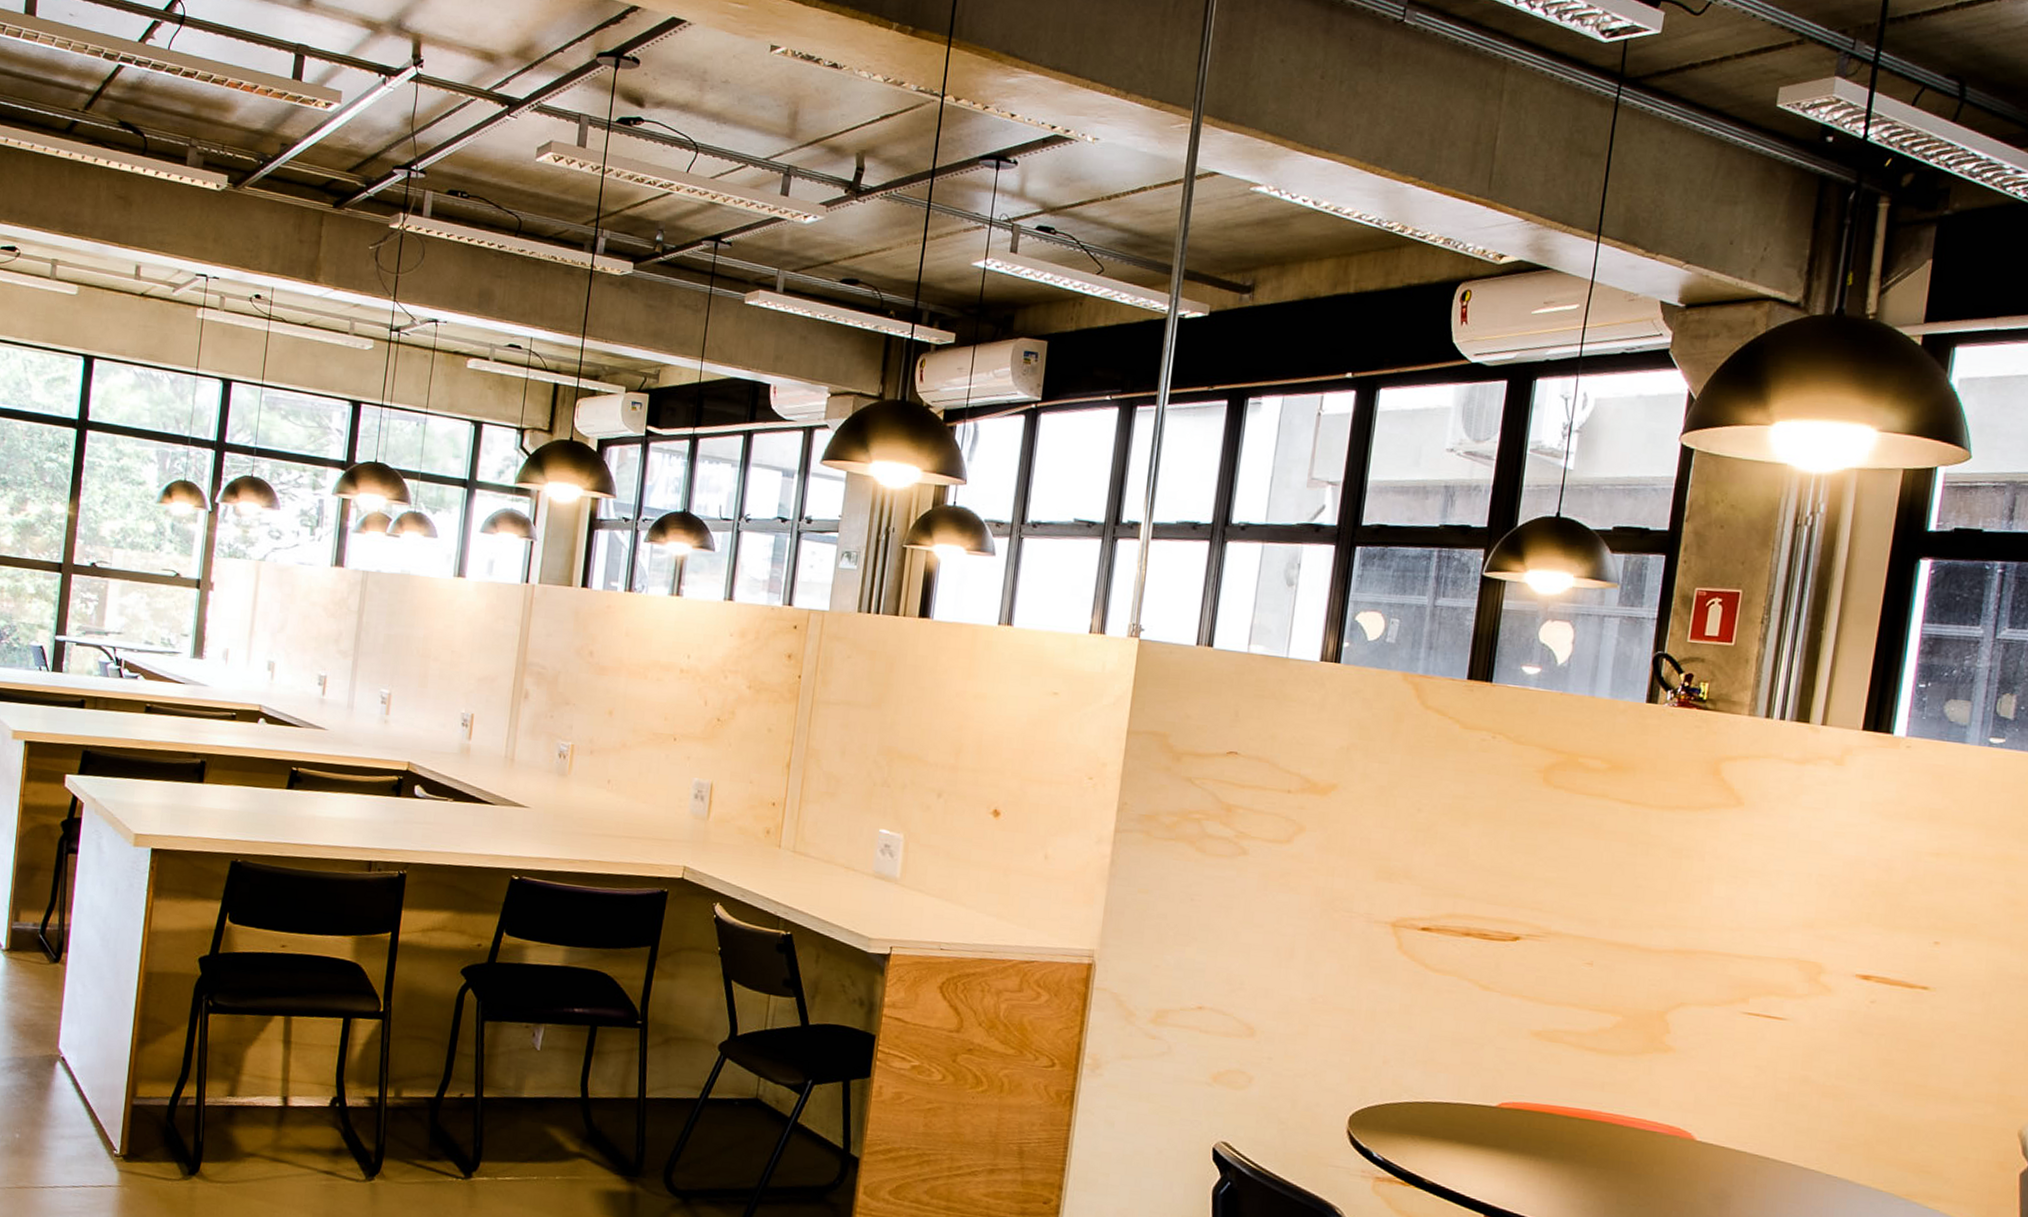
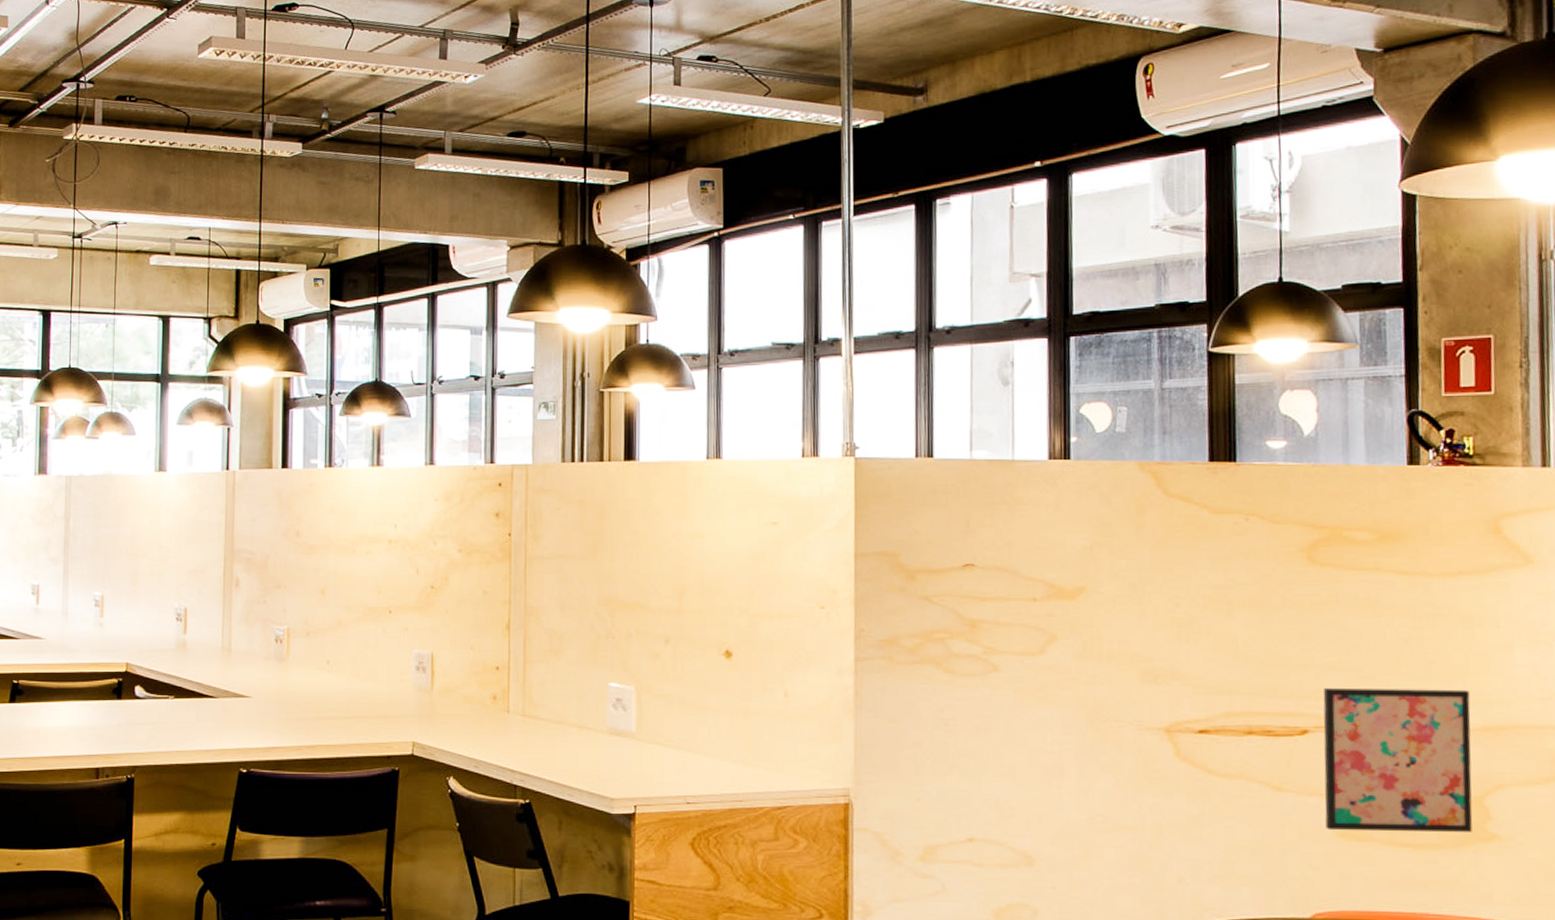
wall art: none [1522,899,1669,1043] -> present [1323,687,1473,832]

